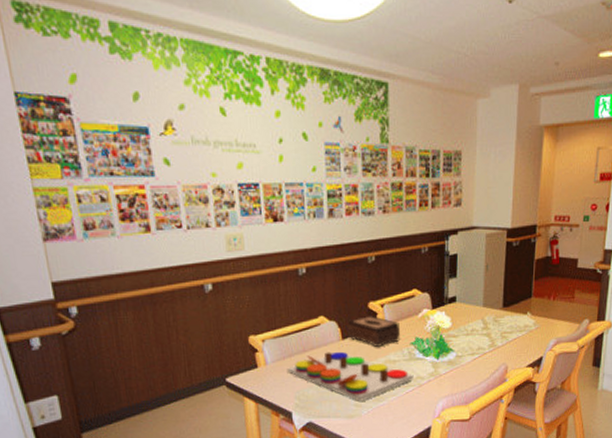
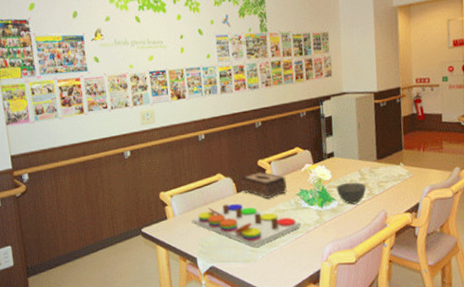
bowl: none [455,331,489,356] -> present [336,182,367,205]

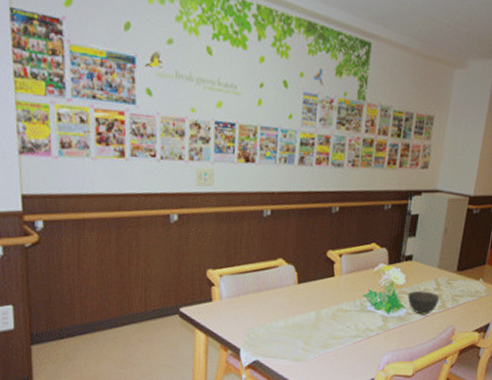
board game: present [191,203,302,247] -> none [240,294,363,346]
tissue box: present [240,171,287,198] -> none [303,263,355,295]

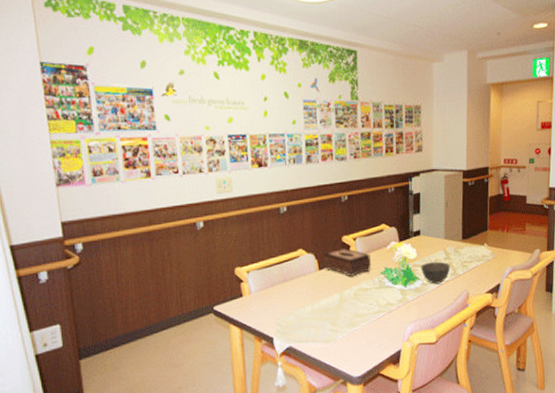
tissue box: none [303,263,355,295] -> present [323,247,371,276]

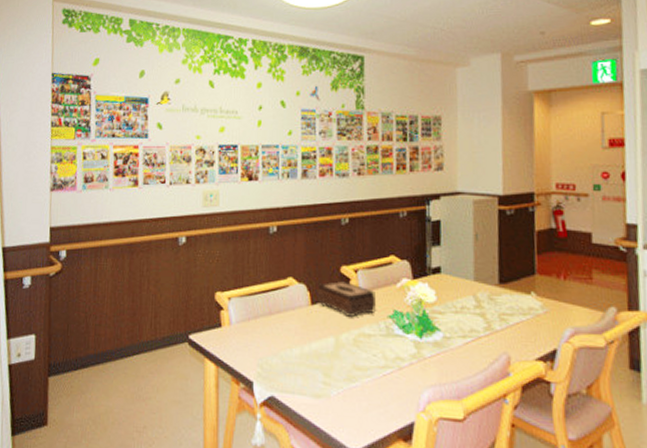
bowl: present [420,261,451,284] -> none [441,309,483,340]

